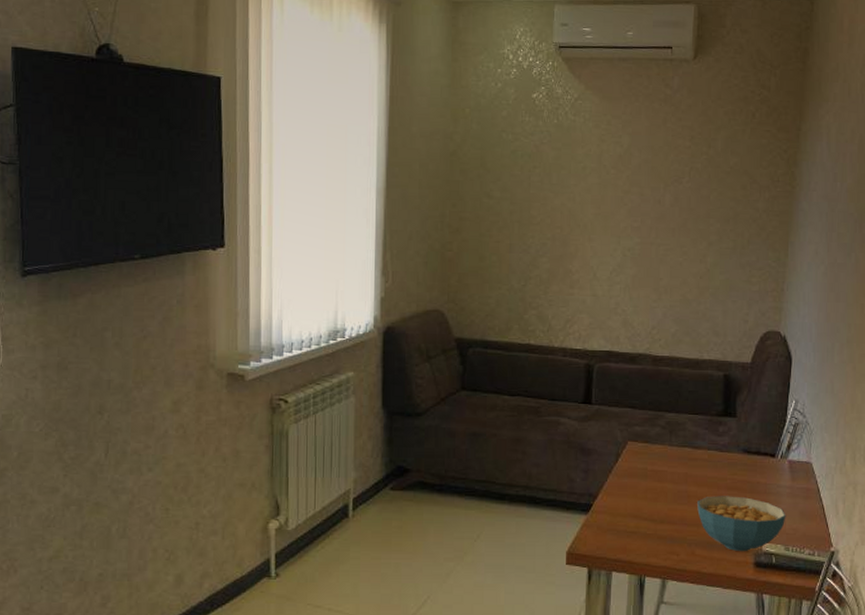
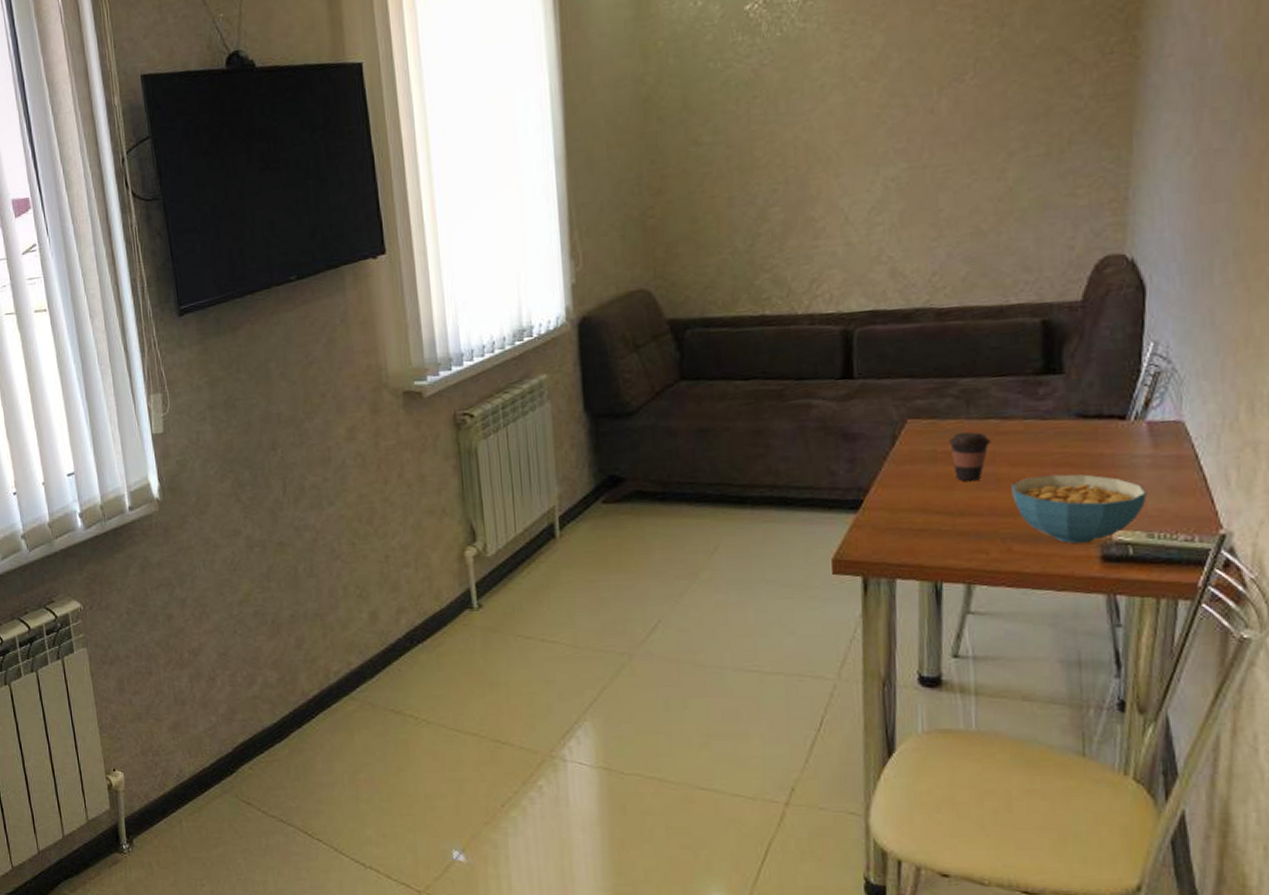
coffee cup: none [655,456,685,496] -> present [948,432,991,482]

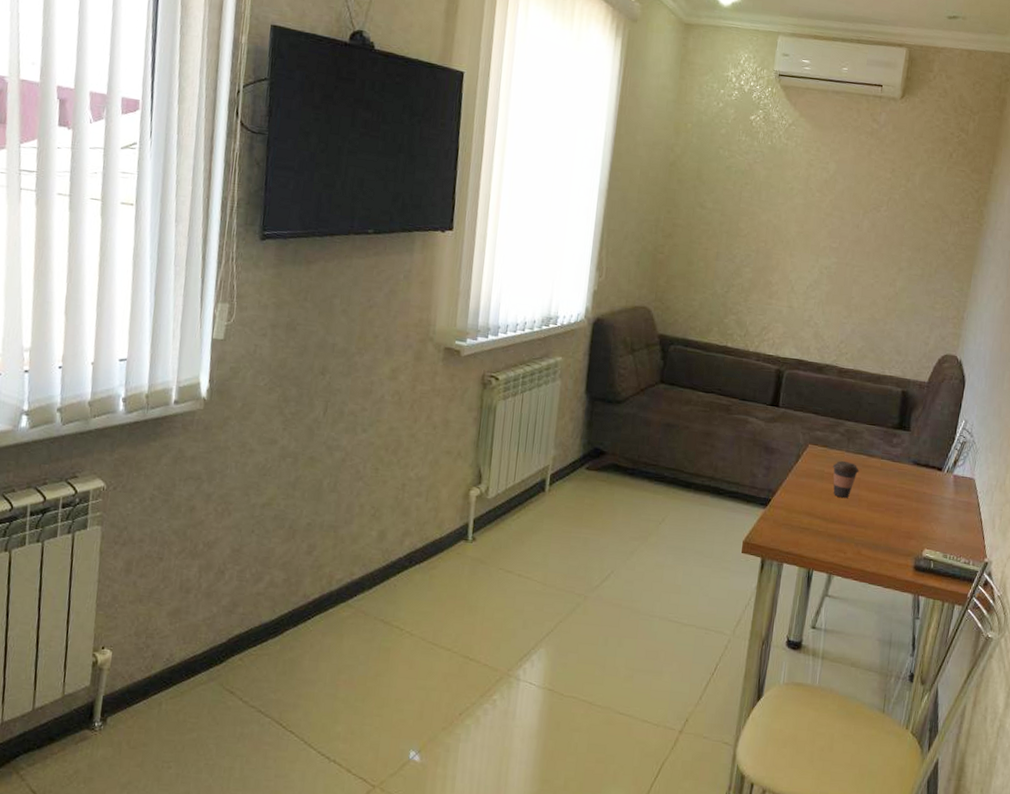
cereal bowl: present [1011,474,1147,544] -> none [866,501,947,556]

